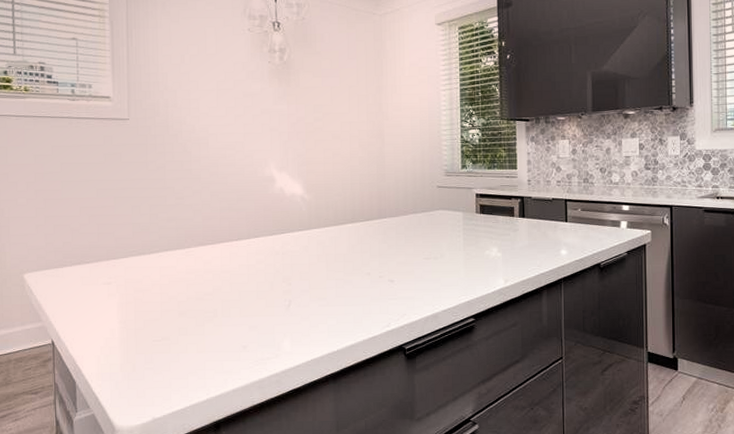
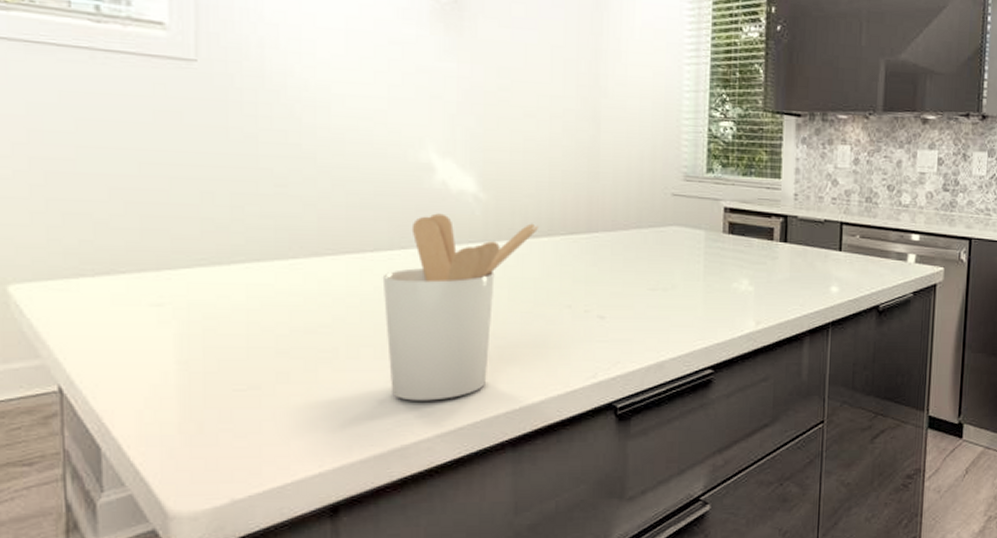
utensil holder: none [243,211,345,346] -> present [382,213,538,401]

